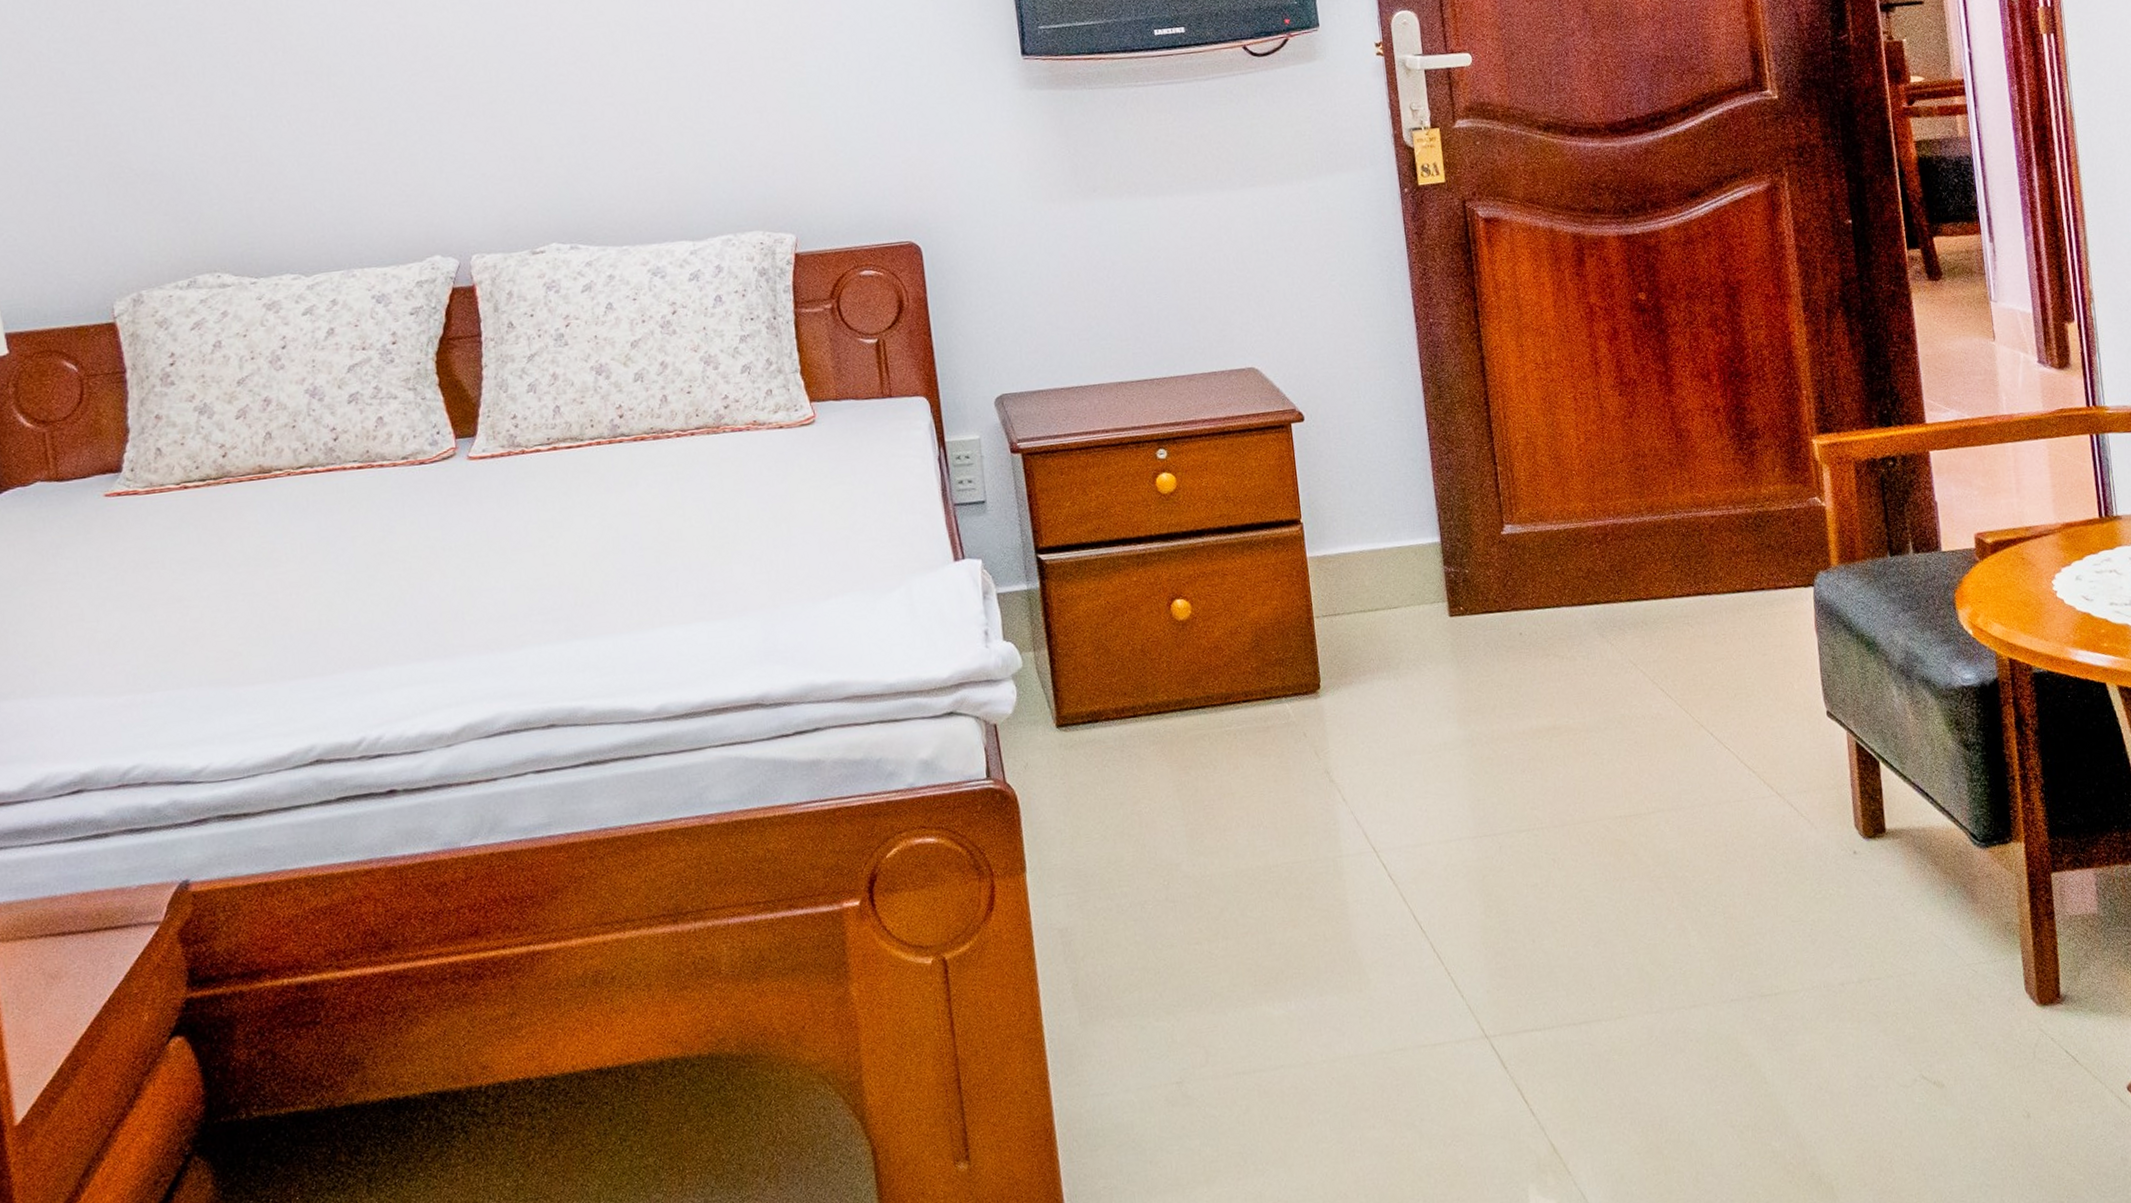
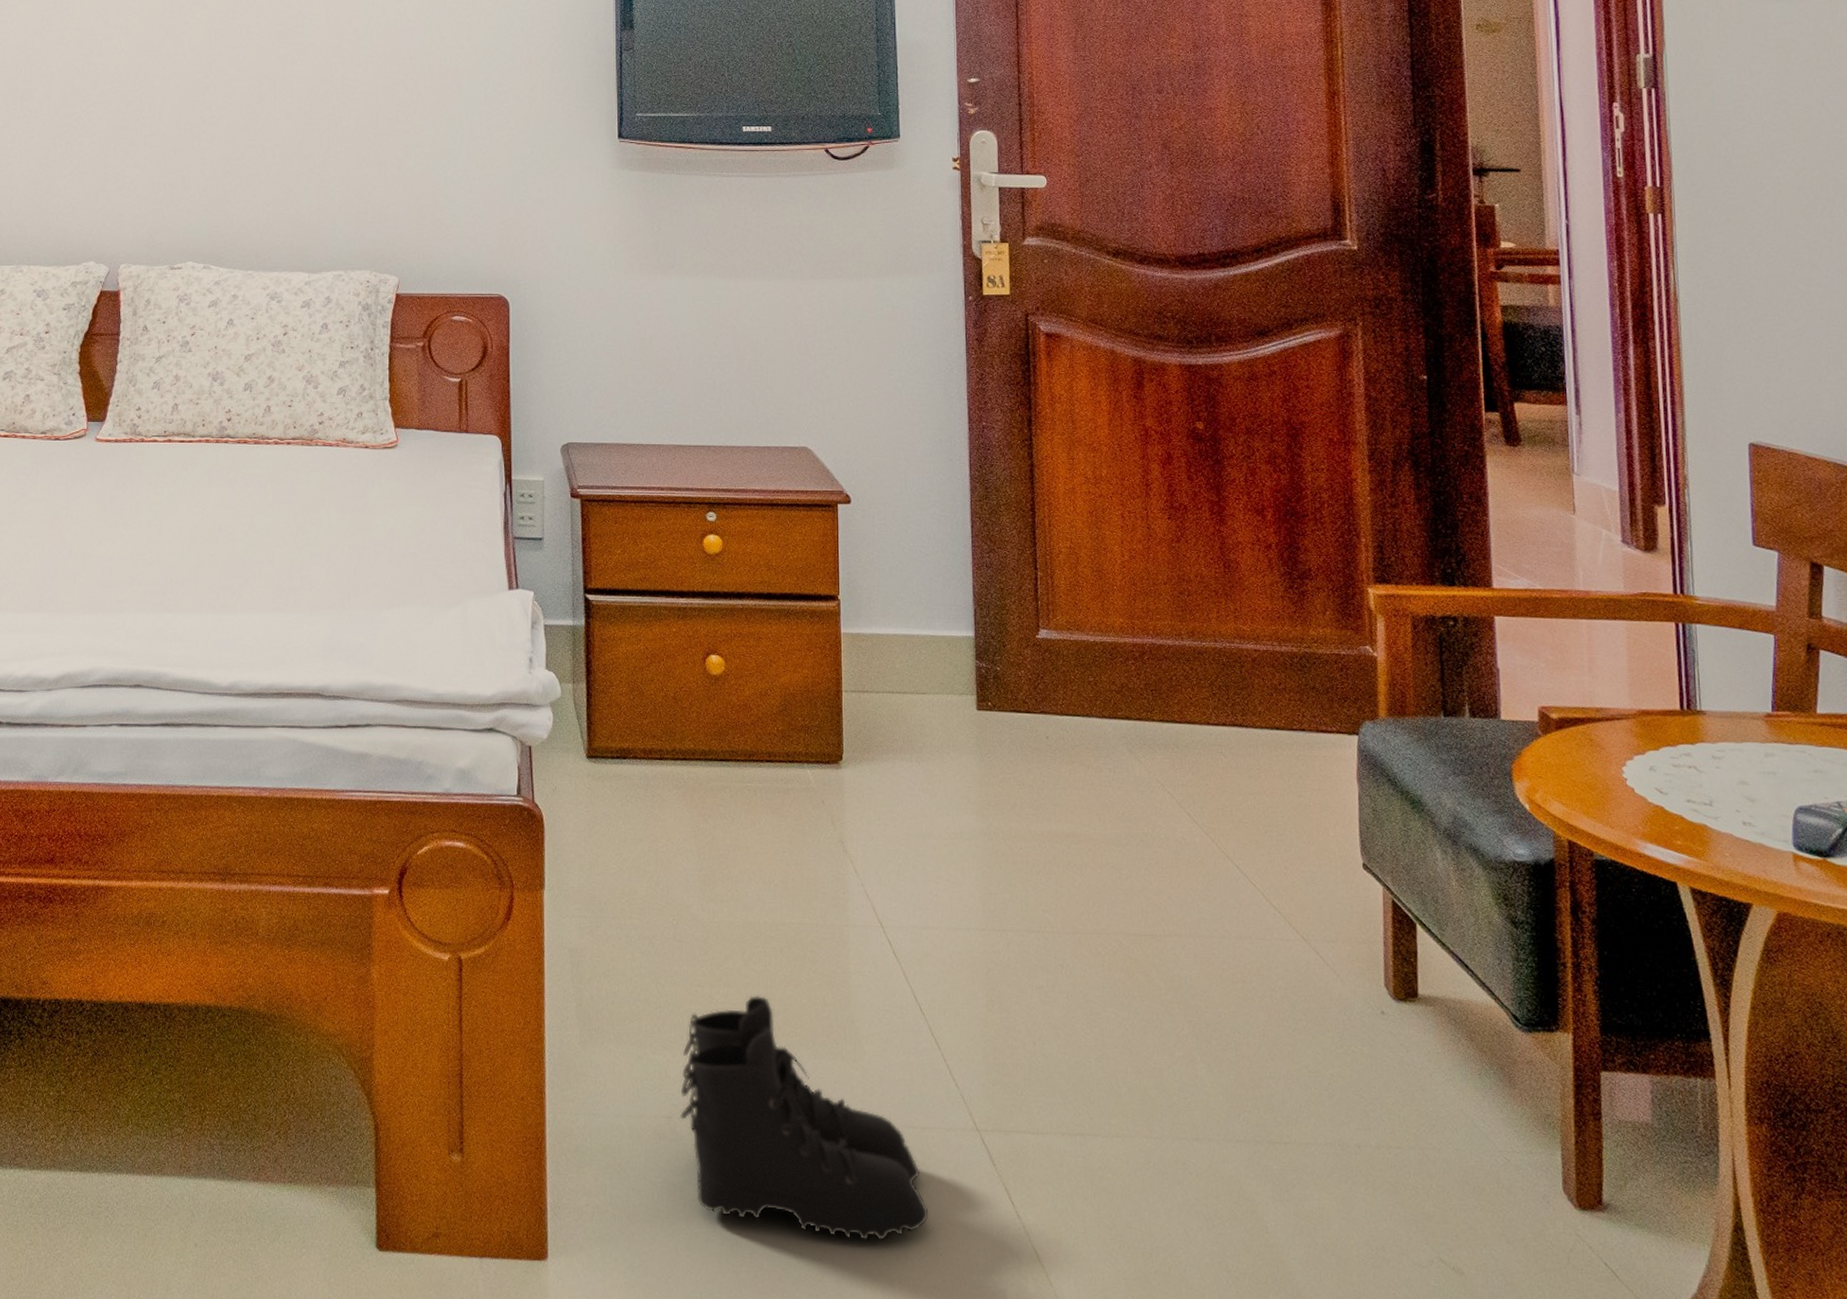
boots: none [1186,942,1447,1171] -> present [680,996,929,1241]

